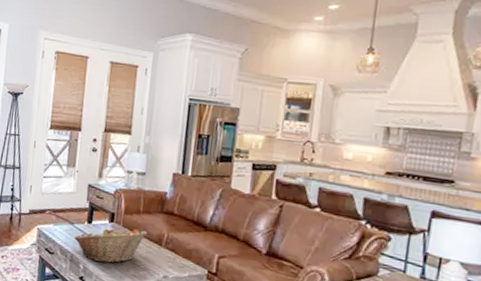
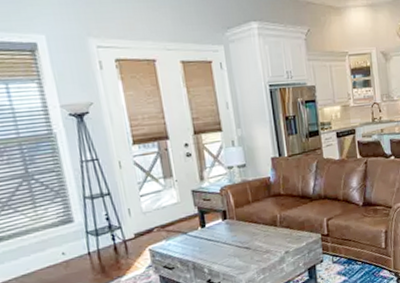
fruit basket: present [74,227,148,263] -> none [191,217,262,262]

